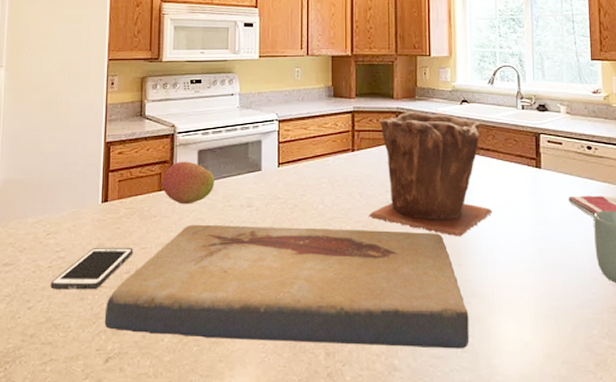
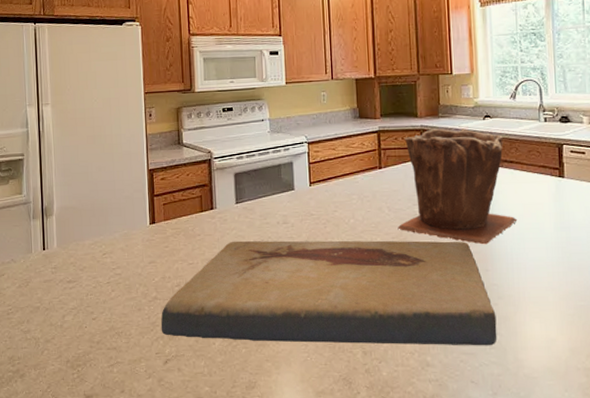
cell phone: present [50,247,134,290] -> none [110,263,182,302]
fruit: present [160,161,215,205] -> none [201,184,252,223]

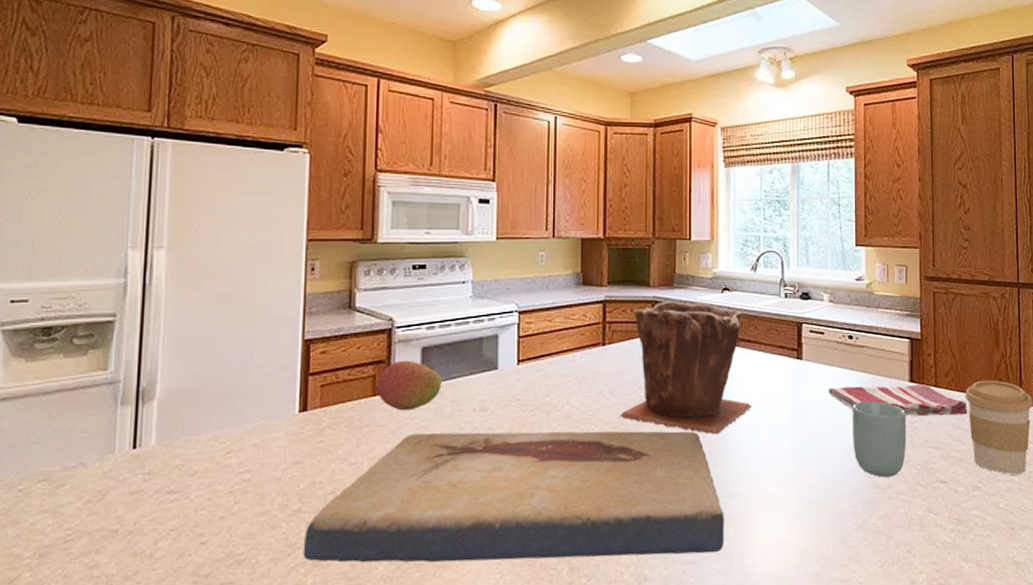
fruit: none [201,184,252,223] -> present [374,360,442,411]

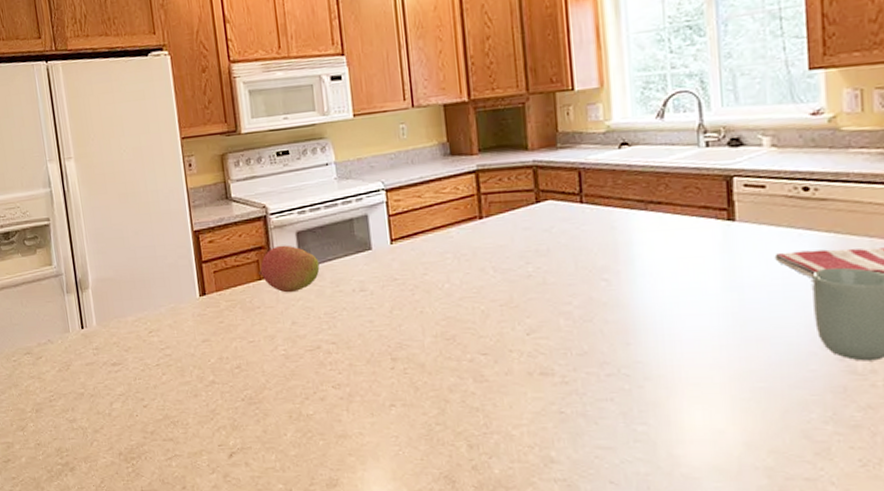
fish fossil: present [303,431,725,563] -> none [221,308,644,439]
plant pot: present [620,302,752,435] -> none [506,161,669,312]

